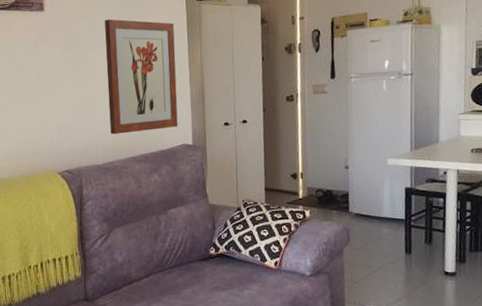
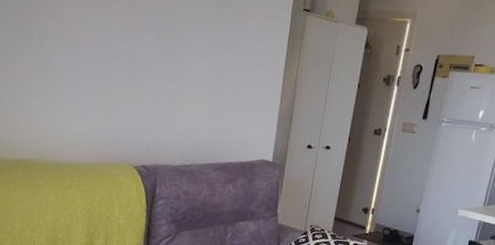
wall art: present [104,19,178,135] -> none [192,14,276,141]

